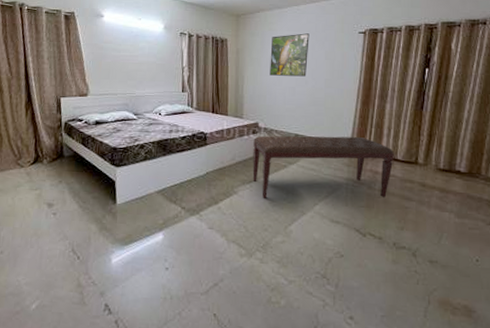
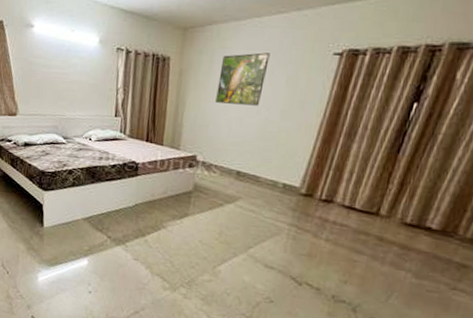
bench: present [252,135,394,198] -> none [184,170,352,248]

